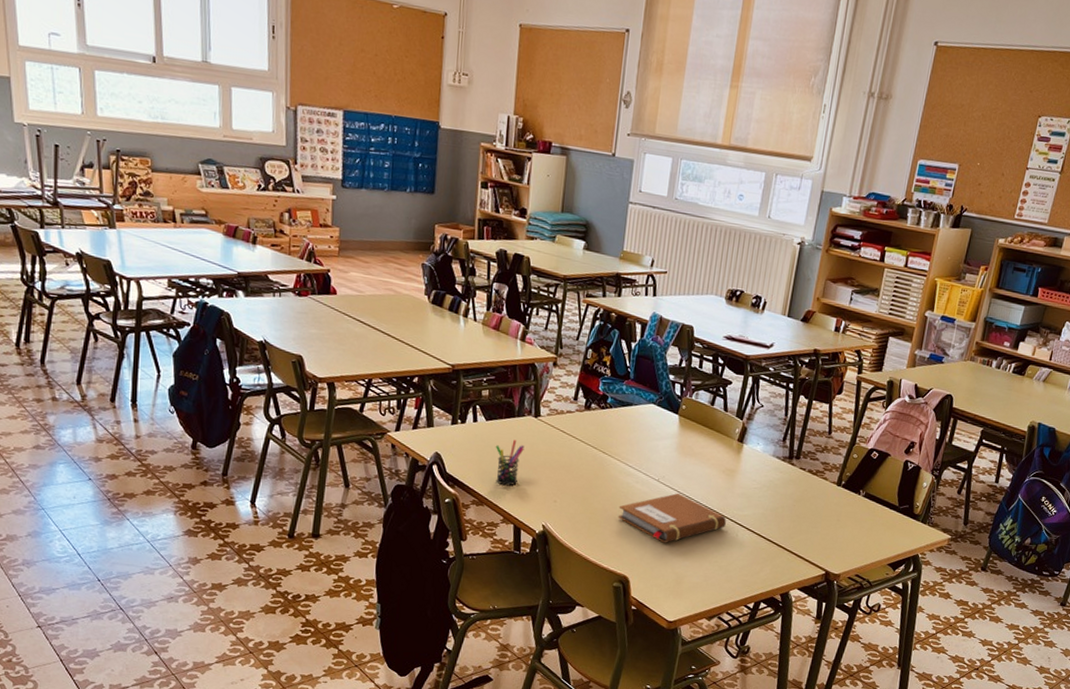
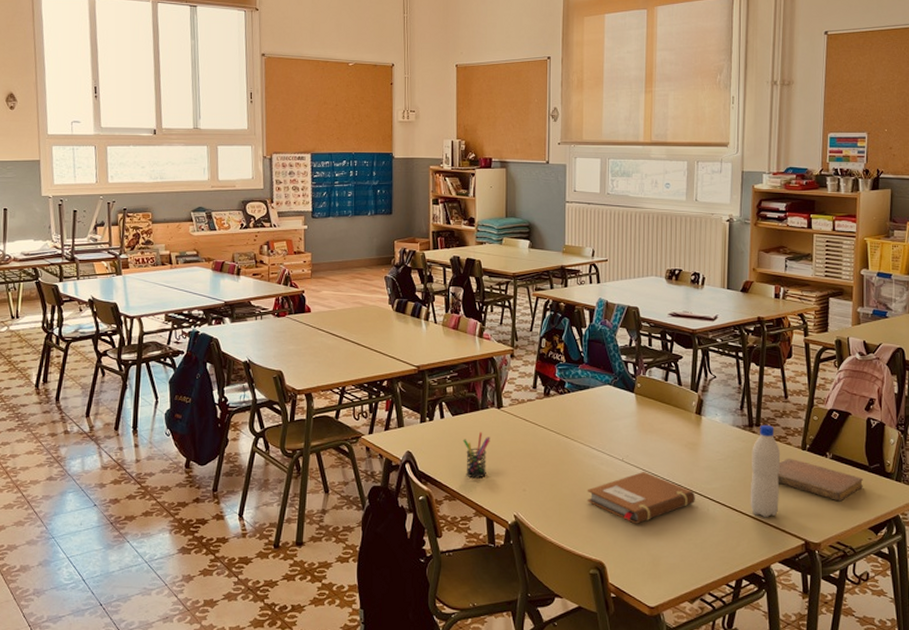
water bottle: none [778,457,816,547] -> present [750,424,781,518]
notebook: none [808,492,892,538] -> present [777,458,864,502]

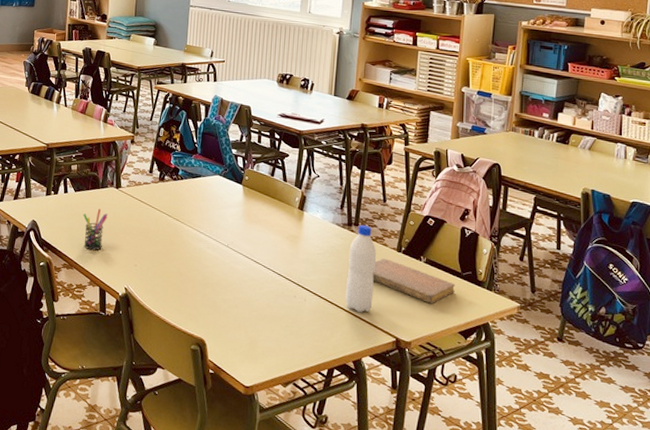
notebook: present [587,472,695,524] -> none [192,258,293,307]

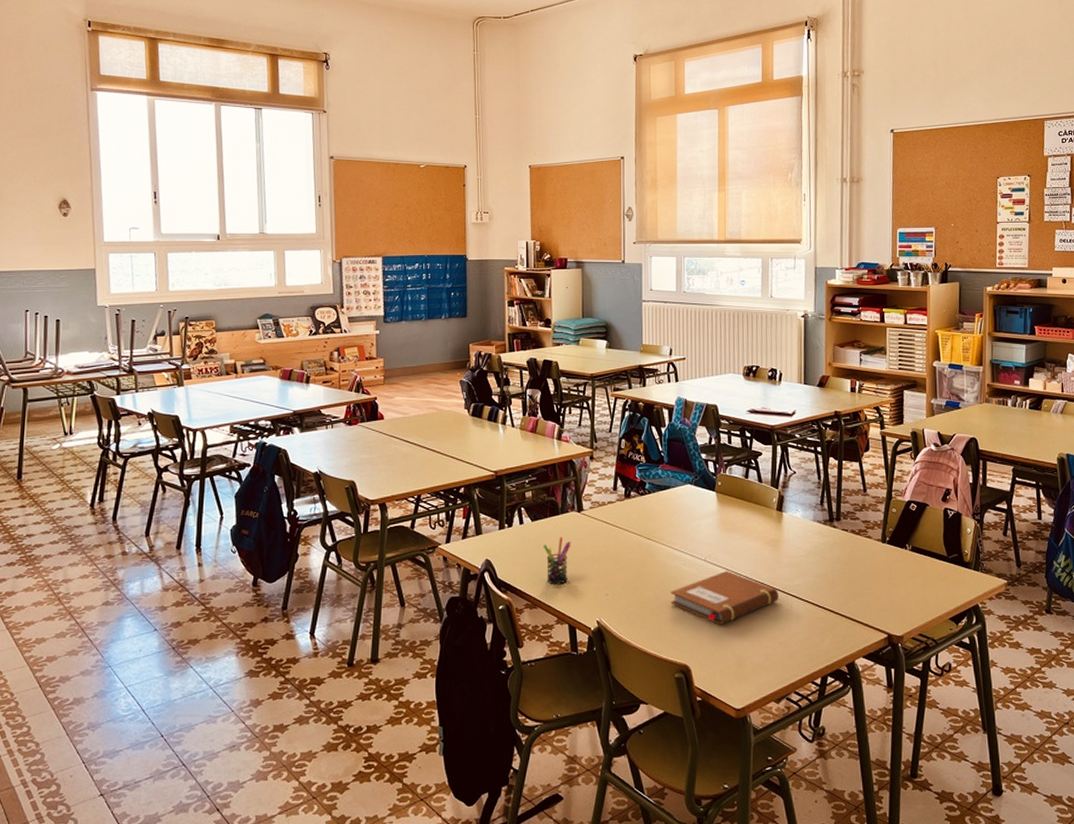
notebook: none [192,258,293,307] -> present [670,571,778,625]
water bottle: present [345,224,377,313] -> none [832,518,862,613]
notebook: present [372,258,456,304] -> none [859,551,943,593]

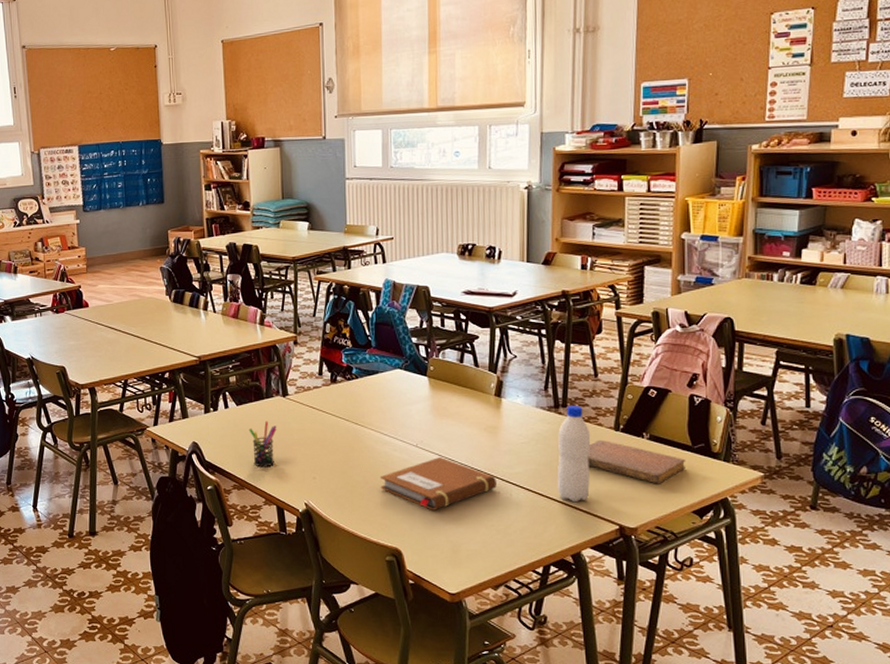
water bottle: none [832,518,862,613] -> present [557,405,591,503]
notebook: none [859,551,943,593] -> present [587,439,686,484]

